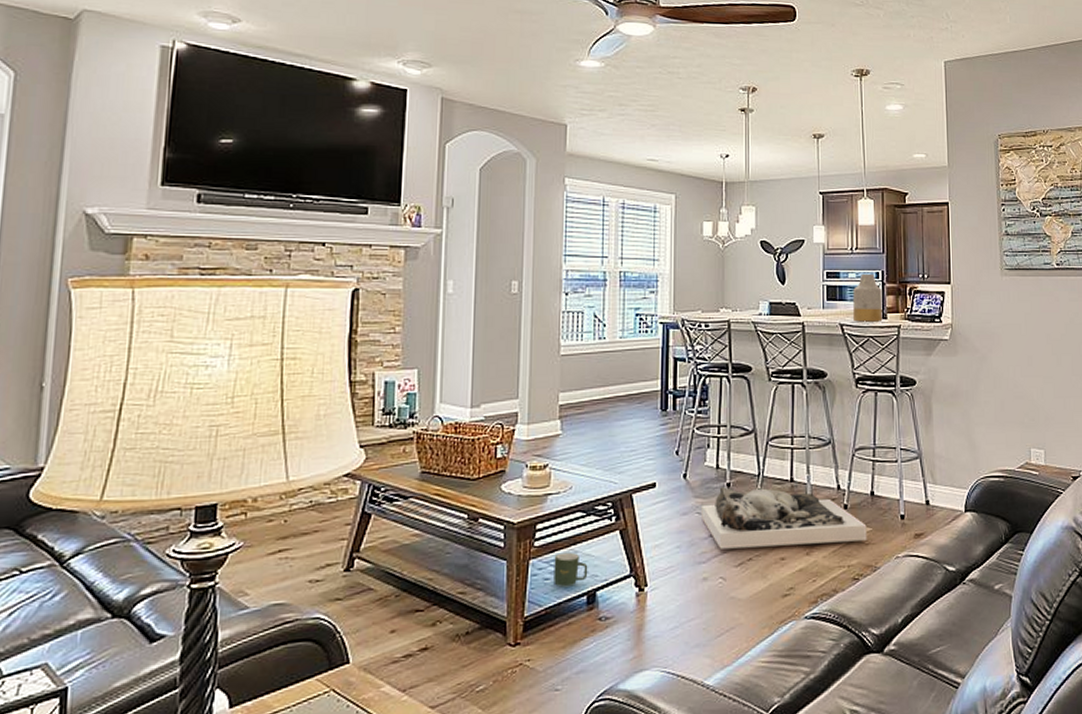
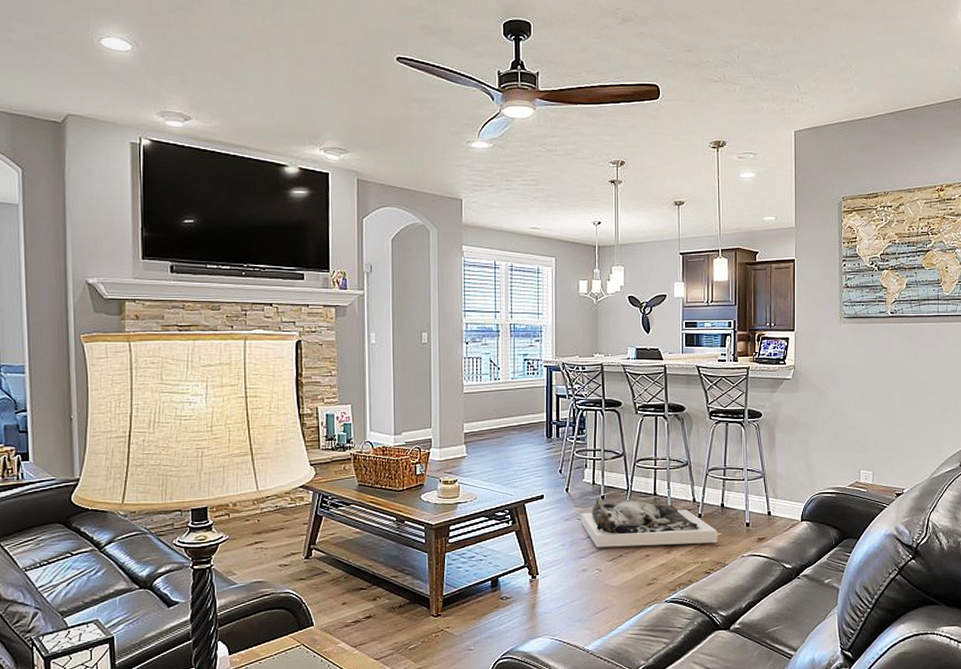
mug: present [554,552,588,588] -> none [464,547,492,574]
vase: present [853,273,883,322] -> none [708,323,734,364]

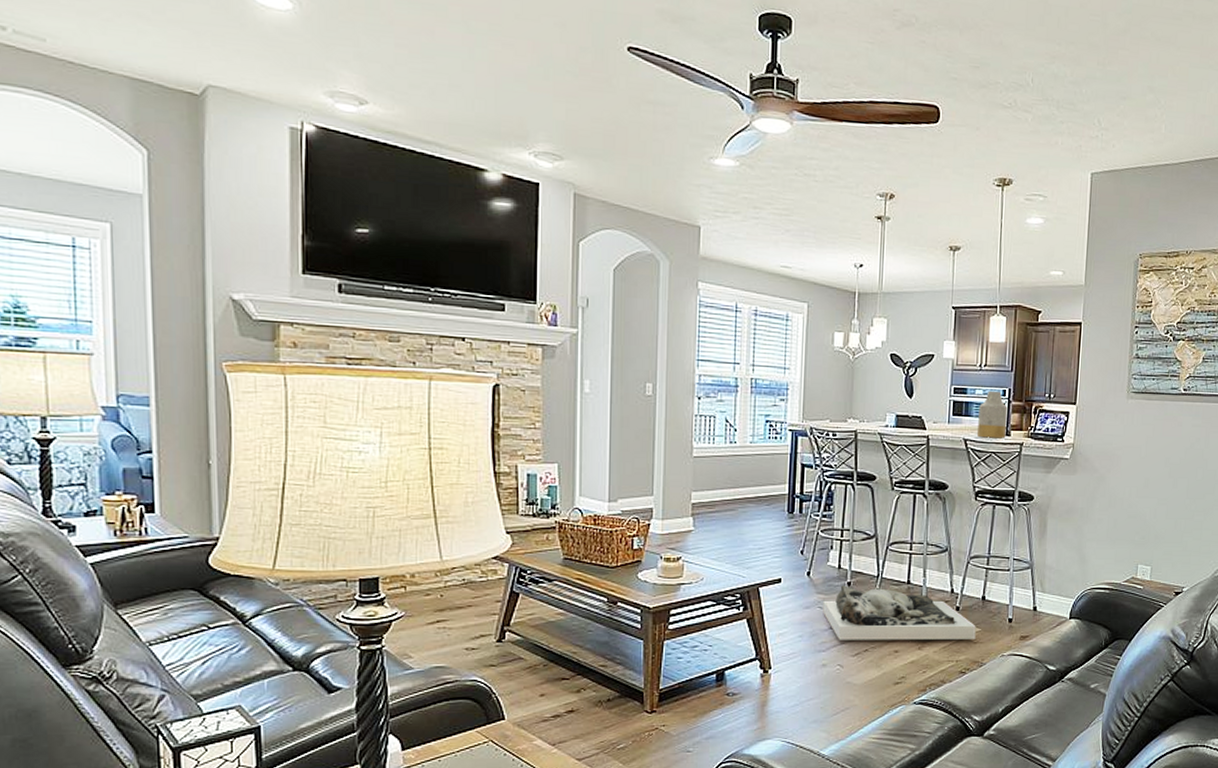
vase: none [708,323,734,364] -> present [977,390,1008,439]

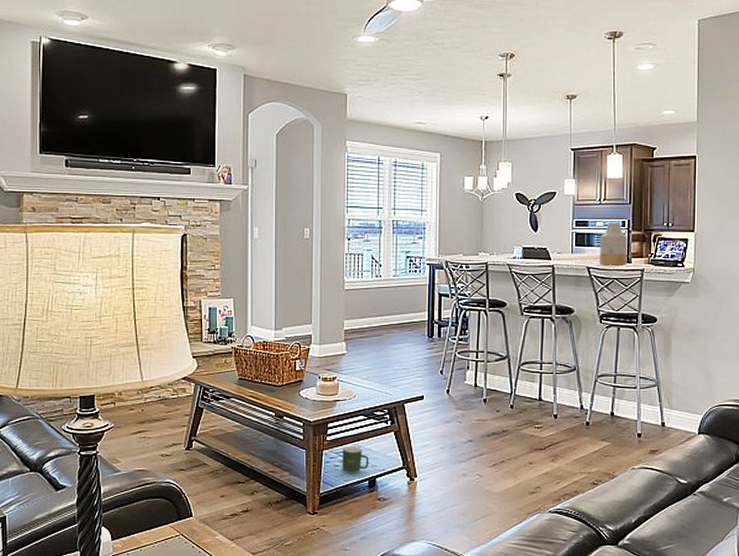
mug: none [686,636,718,666] -> present [342,446,369,473]
dog bed: present [823,585,976,641] -> none [462,402,606,454]

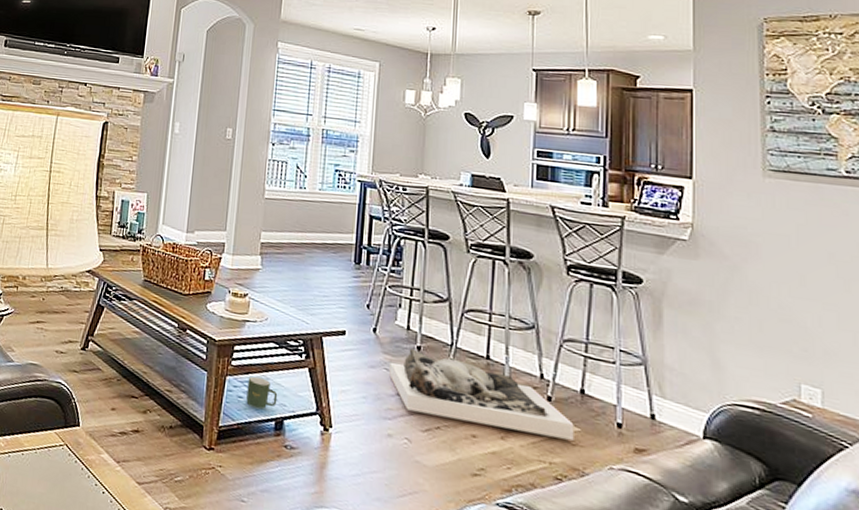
dog bed: none [462,402,606,454] -> present [389,348,574,441]
vase: present [600,222,628,266] -> none [567,156,603,210]

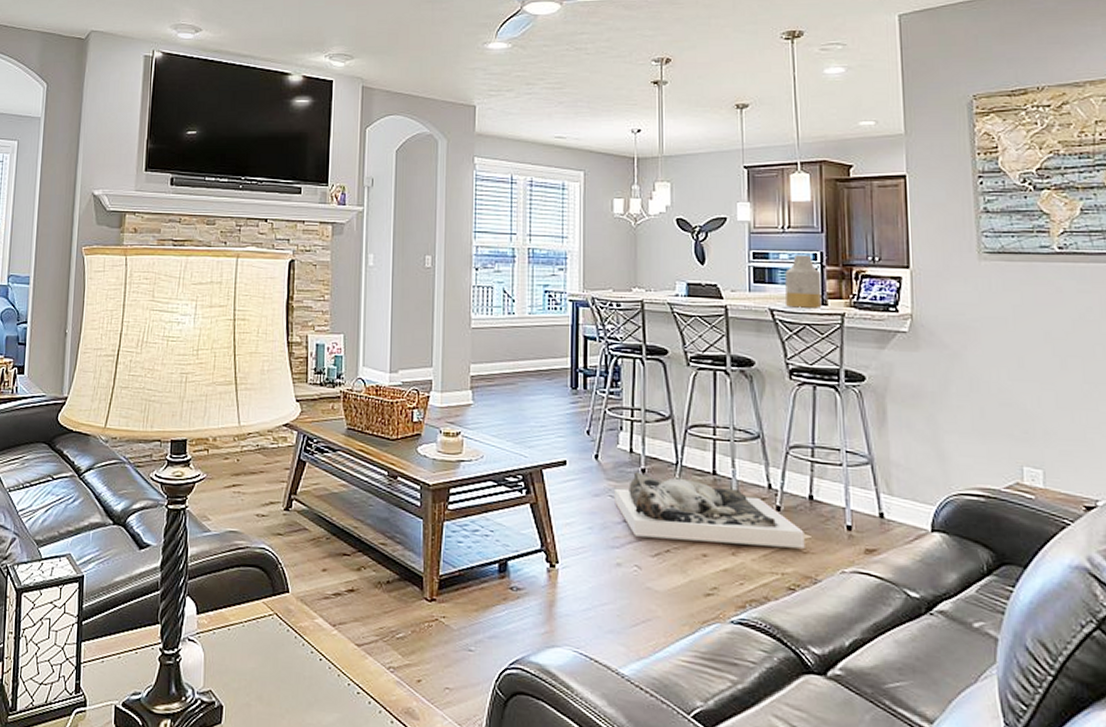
mug: present [246,376,278,410] -> none [467,518,500,553]
vase: none [567,156,603,210] -> present [785,254,822,308]

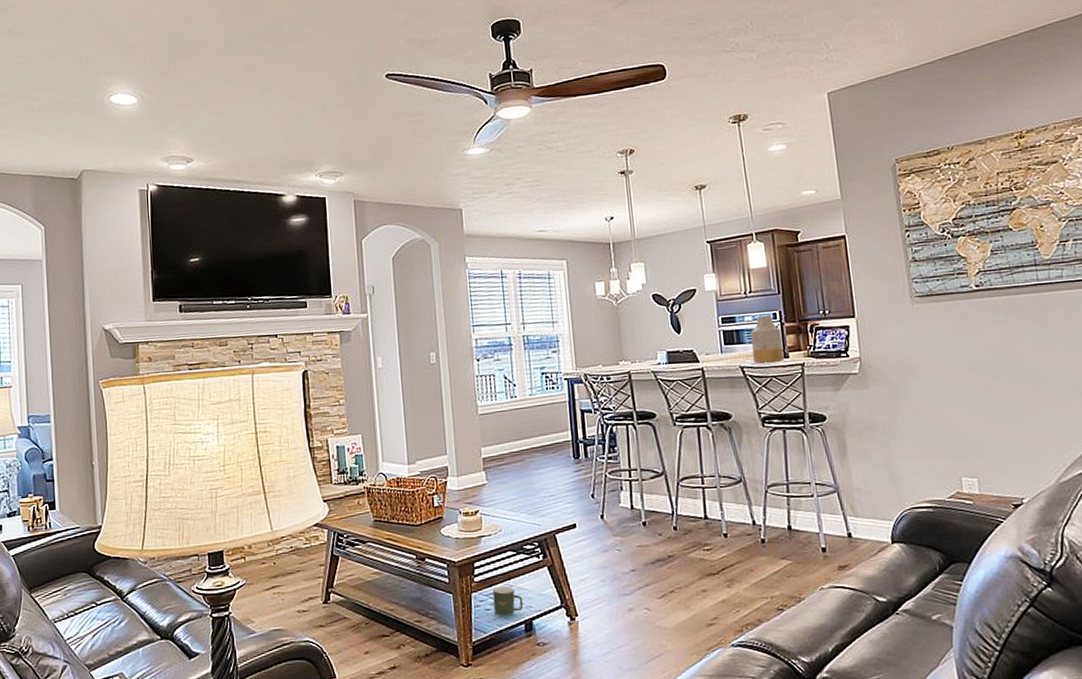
mug: none [467,518,500,553] -> present [492,586,524,617]
dog bed: present [614,472,805,549] -> none [620,525,788,583]

